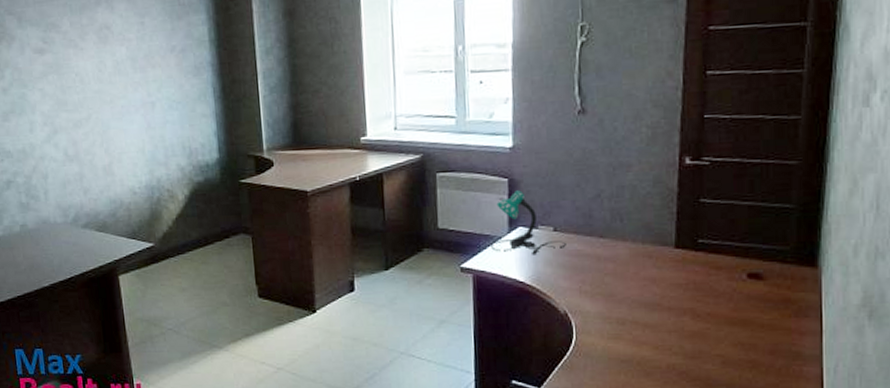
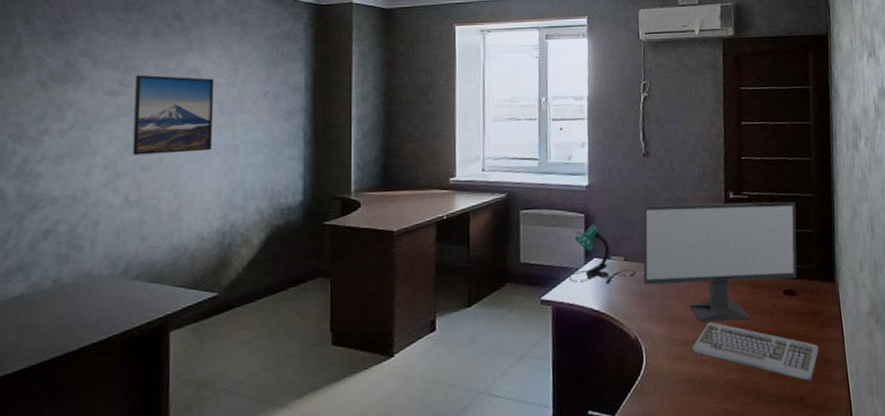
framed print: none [56,31,132,113] -> present [132,74,215,156]
computer monitor: none [575,169,773,303] -> present [643,201,797,322]
keyboard: none [629,302,788,374] -> present [691,322,819,381]

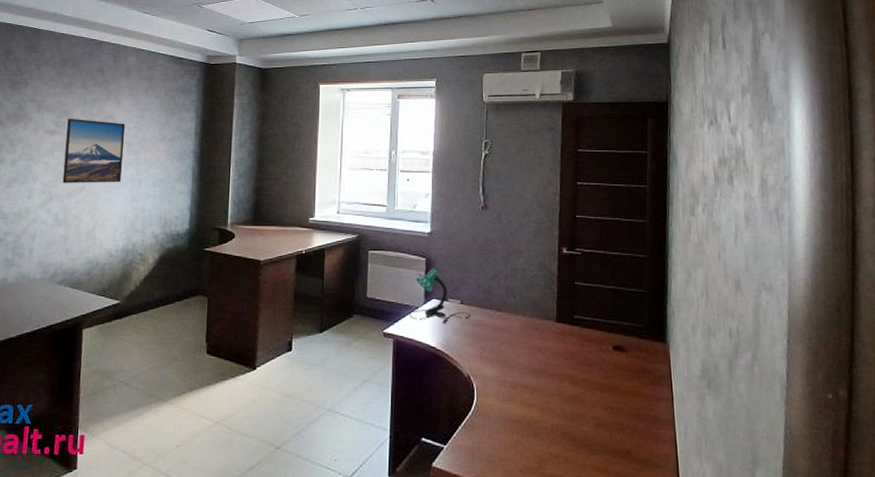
computer monitor: present [643,201,797,322] -> none [478,255,629,370]
keyboard: present [691,322,819,381] -> none [520,369,647,436]

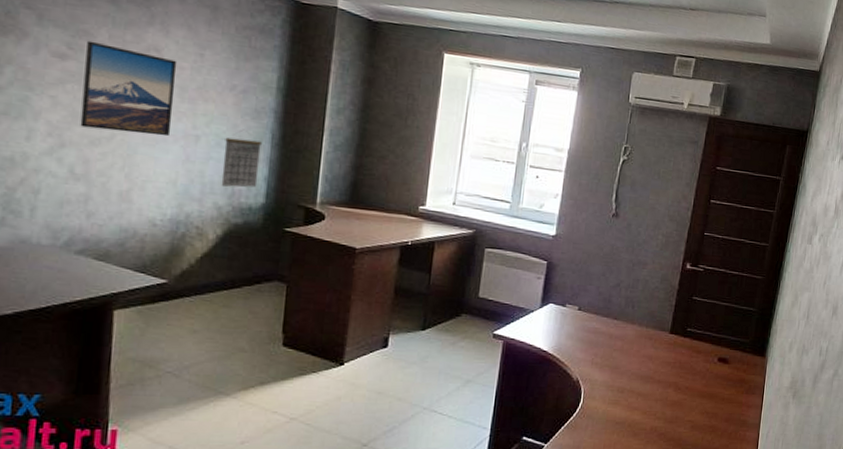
calendar: none [157,169,186,218] -> present [221,129,263,188]
desk lamp: present [410,268,470,324] -> none [523,272,587,329]

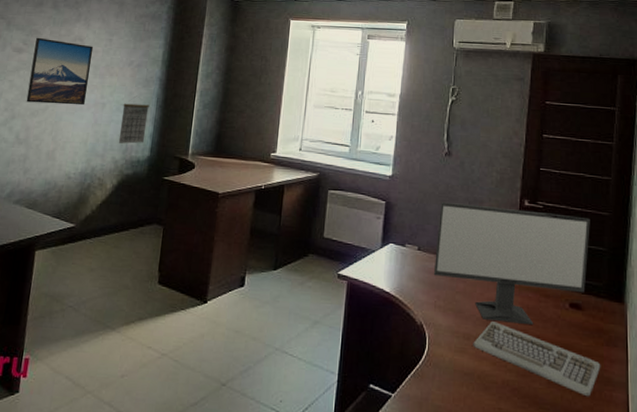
computer monitor: none [593,263,745,378] -> present [434,202,590,326]
keyboard: none [626,376,739,437] -> present [473,321,601,397]

